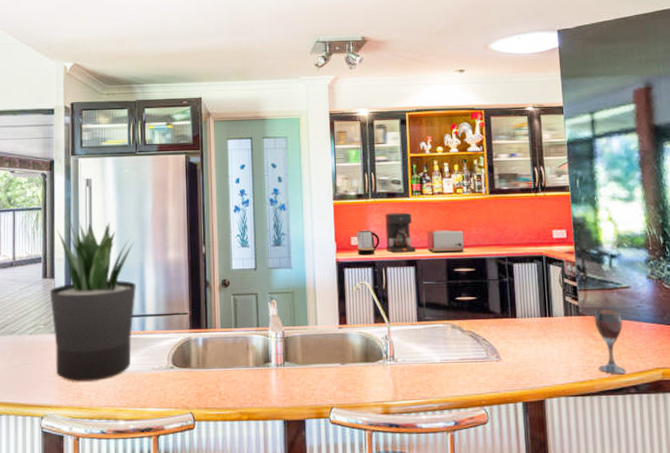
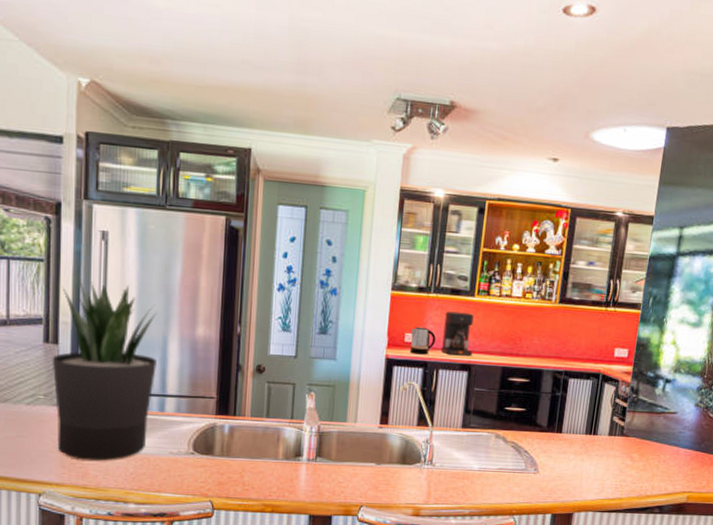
toaster: present [426,229,465,253] -> none [484,334,525,361]
cup: present [594,309,626,375] -> none [630,431,663,495]

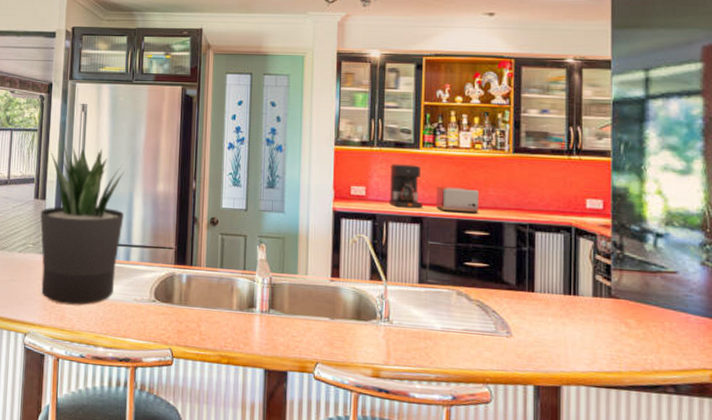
kettle: present [409,326,436,355] -> none [356,179,382,207]
toaster: none [484,334,525,361] -> present [435,186,480,214]

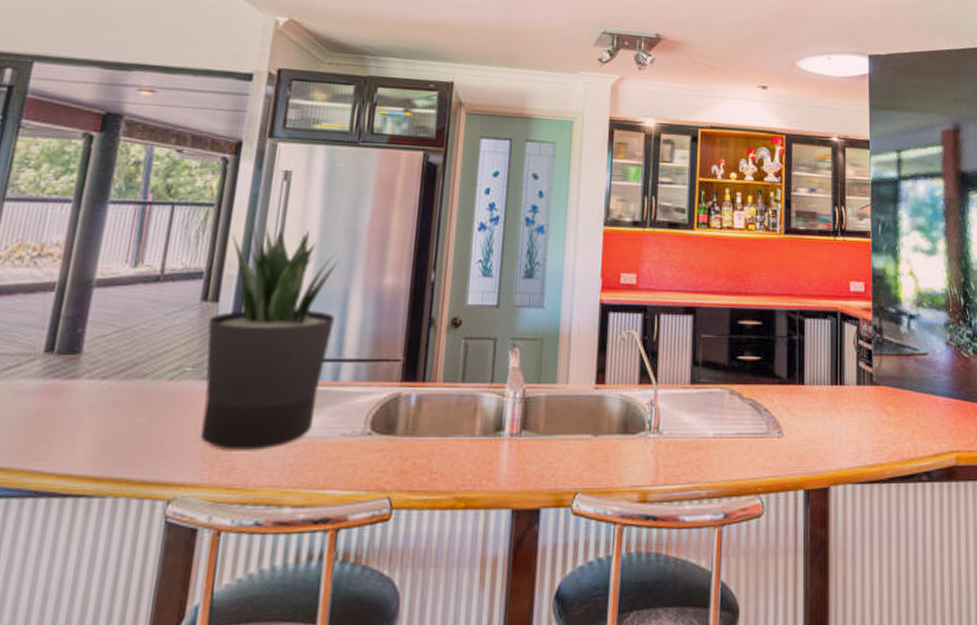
coffee maker: present [389,164,422,209] -> none [661,247,696,298]
toaster: present [435,186,480,214] -> none [709,271,753,301]

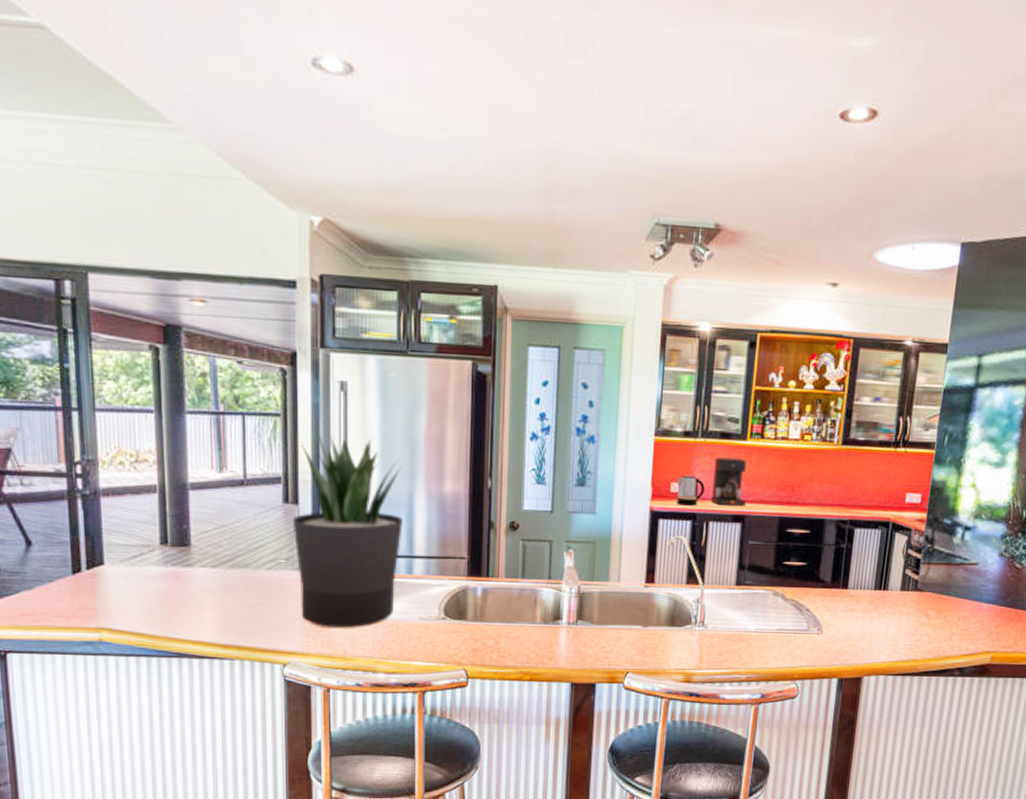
kettle: none [626,265,655,298] -> present [676,475,705,506]
coffee maker: none [661,247,696,298] -> present [710,457,746,507]

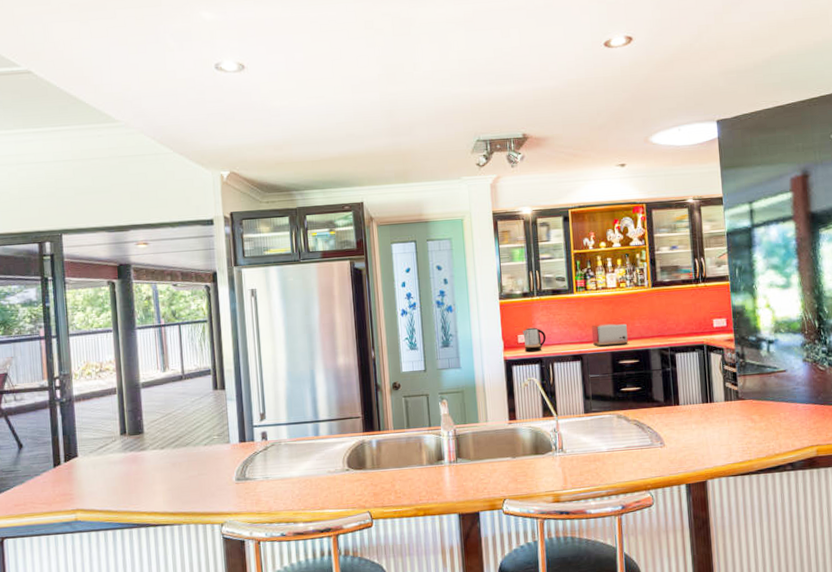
planter: present [292,425,403,628] -> none [221,326,308,488]
coffee maker: present [710,457,746,507] -> none [550,308,581,349]
toaster: none [759,482,804,511] -> present [591,323,629,347]

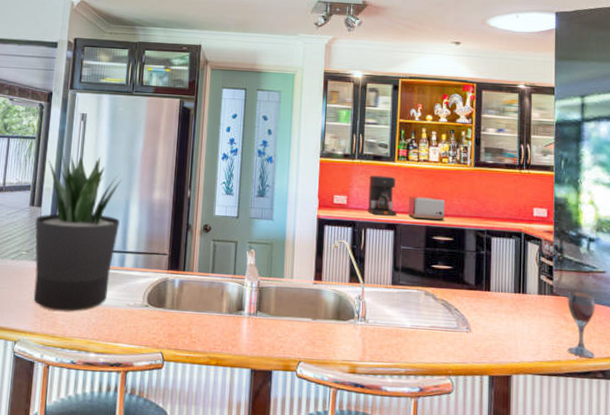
planter: none [221,326,308,488] -> present [33,146,122,312]
kettle: present [523,327,546,353] -> none [338,189,362,215]
coffee maker: none [550,308,581,349] -> present [367,175,396,217]
cup: none [752,392,783,454] -> present [567,291,595,359]

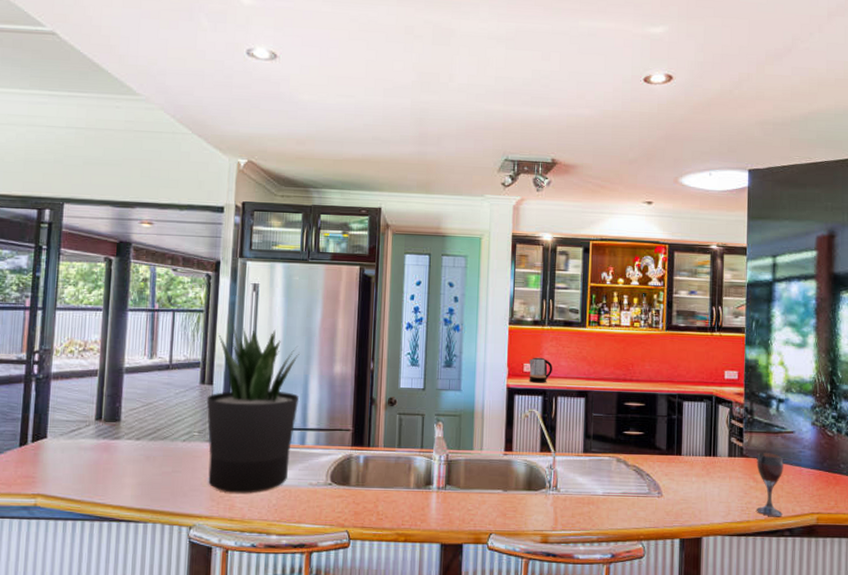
kettle: none [338,189,362,215] -> present [529,357,552,383]
coffee maker: present [367,175,396,217] -> none [558,342,588,384]
toaster: present [408,196,446,221] -> none [599,362,637,386]

